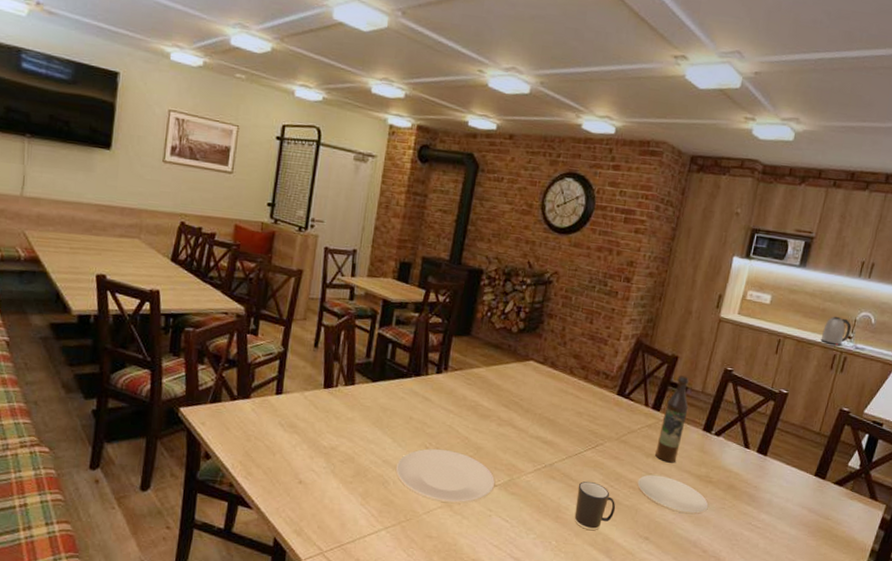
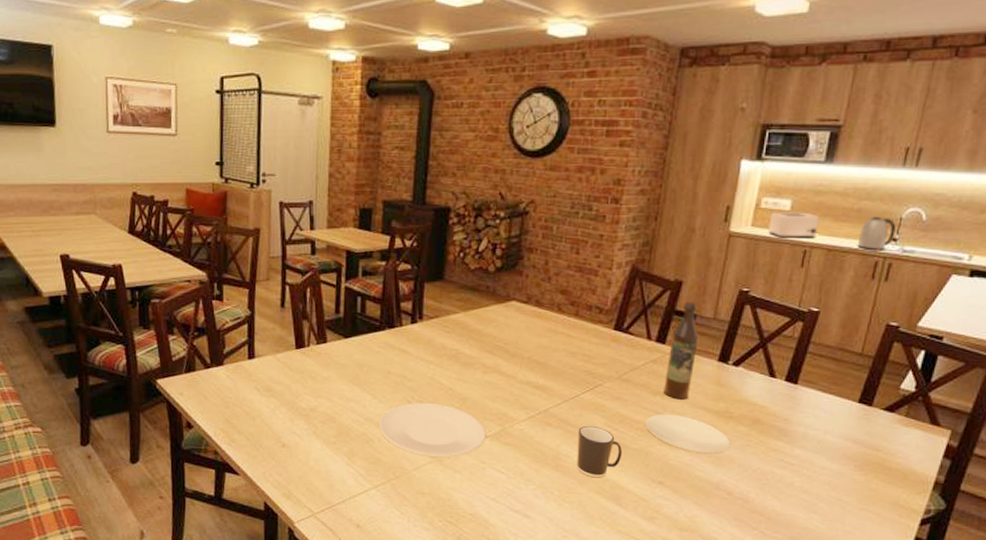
toaster: none [751,304,793,330] -> present [768,212,820,238]

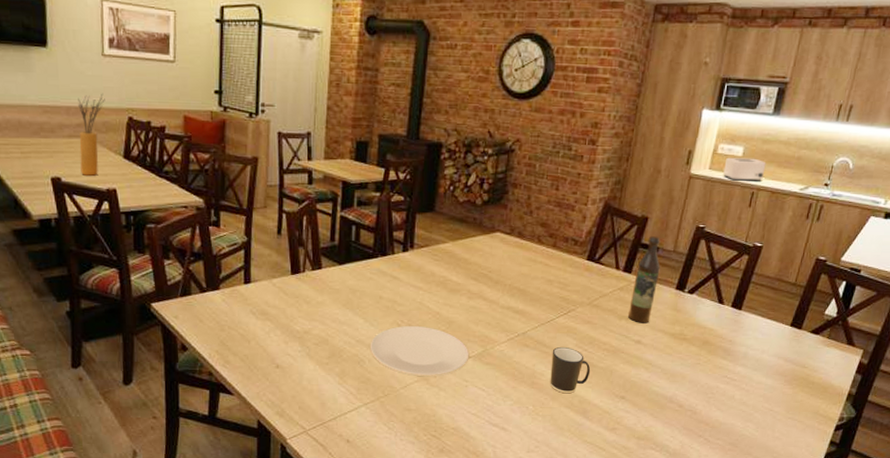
vase: none [84,169,110,252] -> present [78,93,105,176]
plate: present [645,414,731,454] -> none [611,336,684,372]
kettle: present [857,216,896,251] -> none [795,164,828,195]

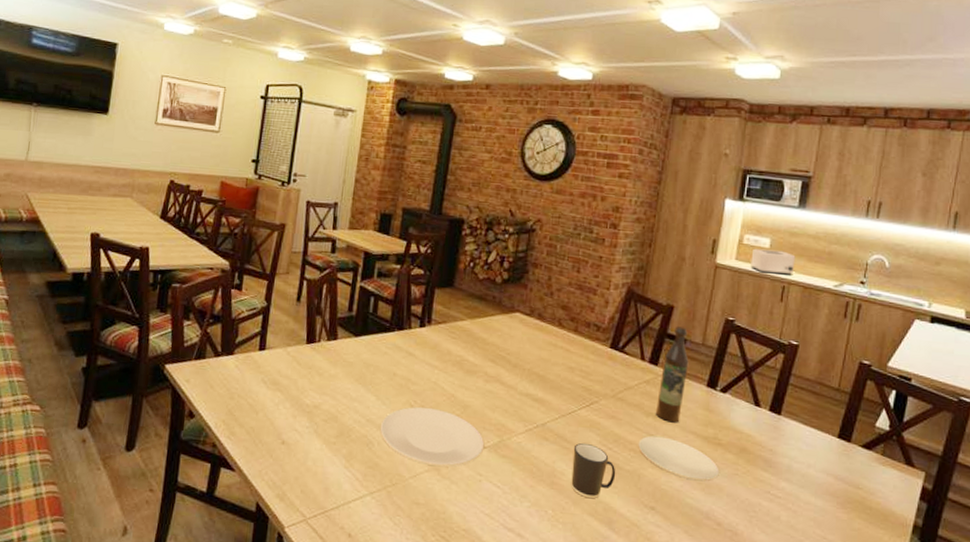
vase: present [78,93,105,176] -> none [119,157,152,234]
plate: none [611,336,684,372] -> present [638,435,719,482]

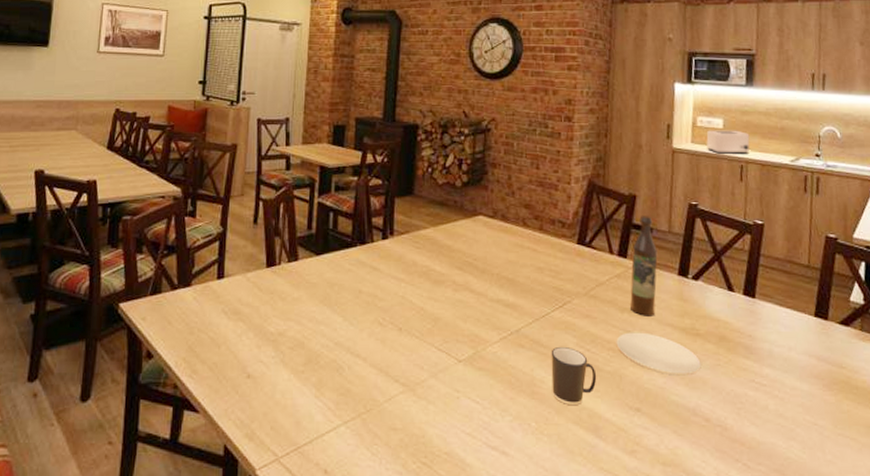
plate: present [380,406,485,467] -> none [349,323,459,386]

